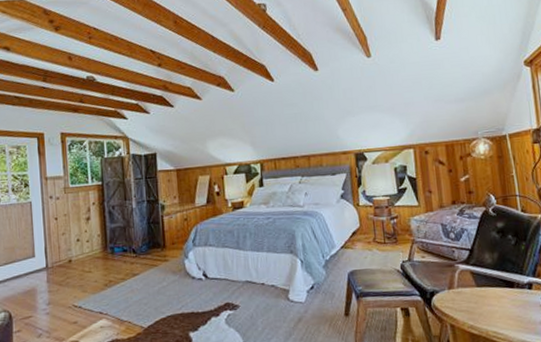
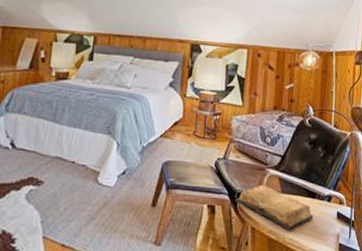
diary: none [428,280,516,324] -> present [235,184,314,231]

